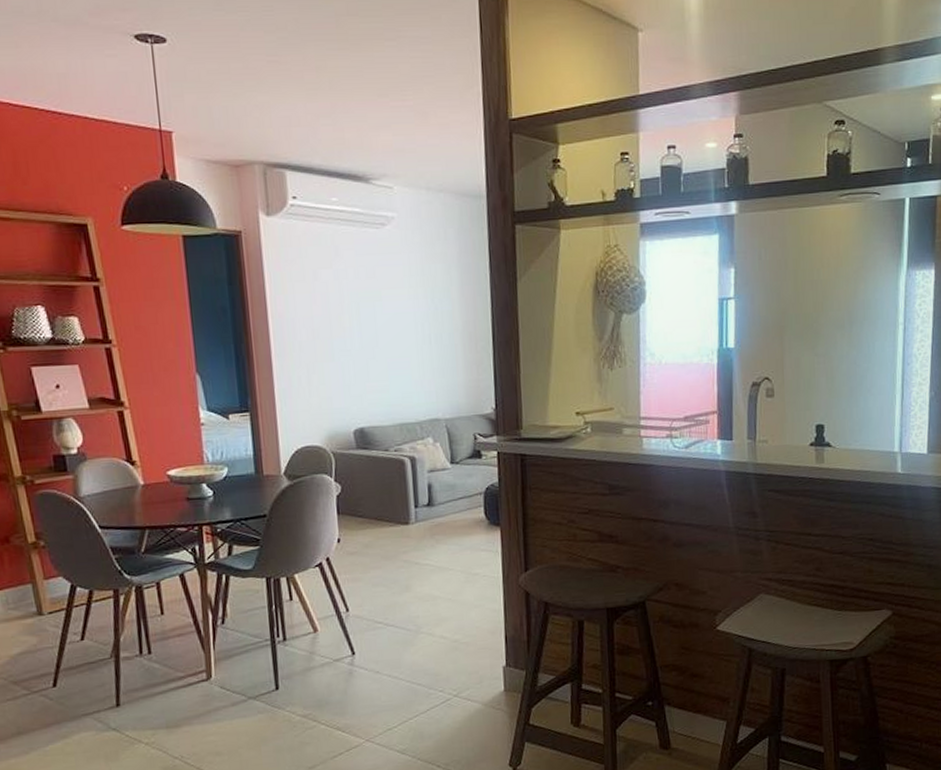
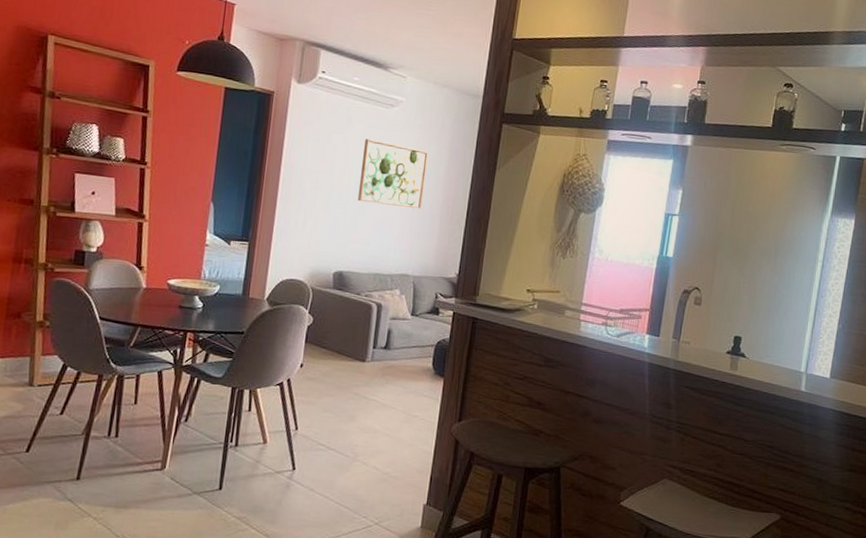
wall art: none [359,269,440,344] -> present [357,139,428,210]

